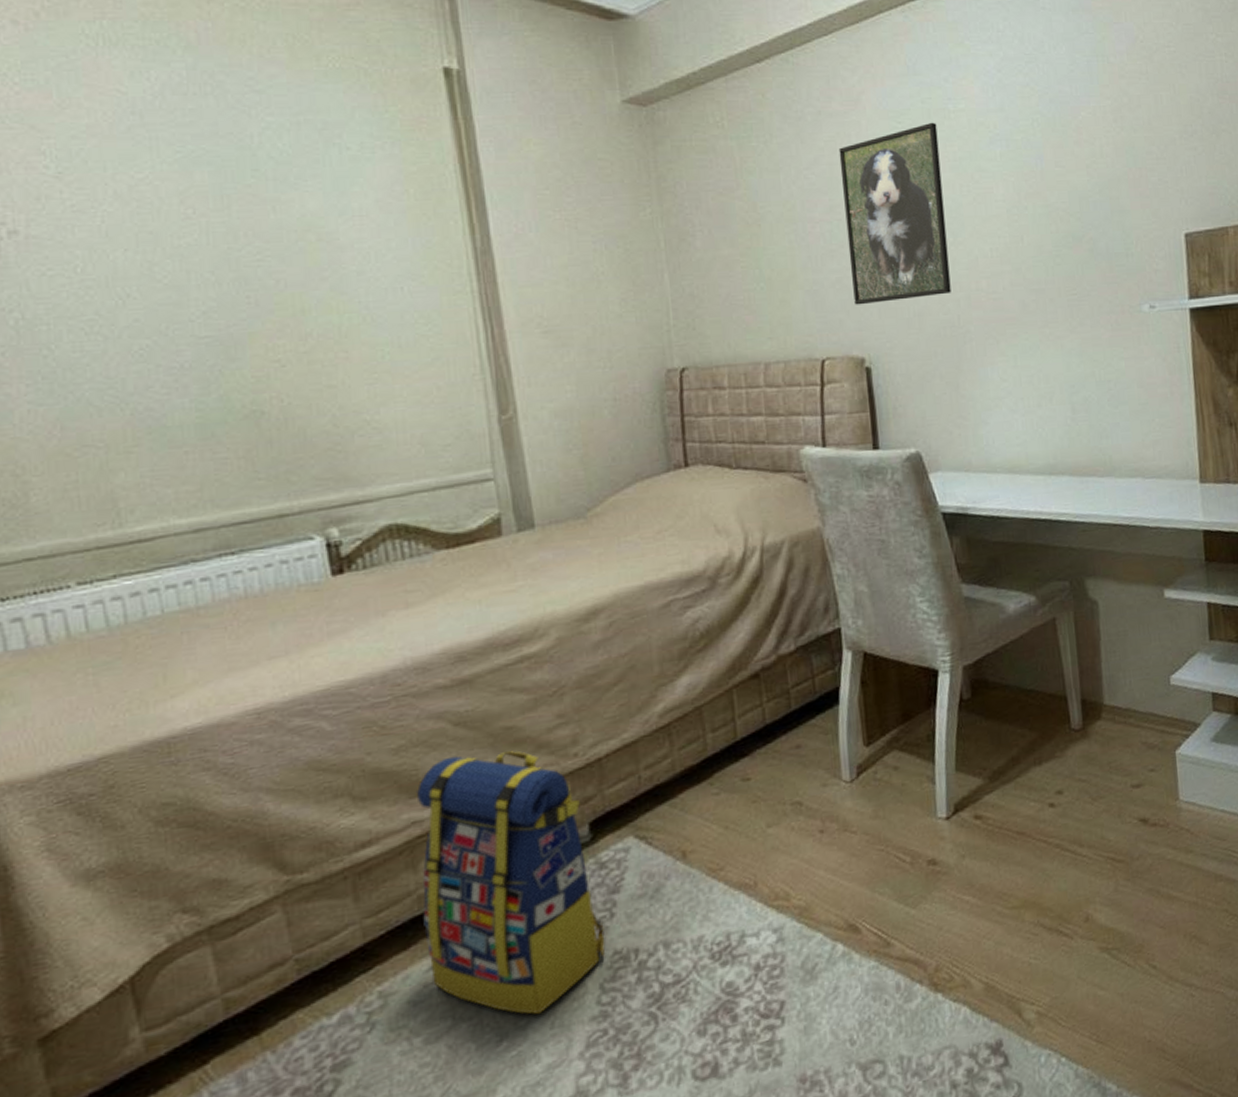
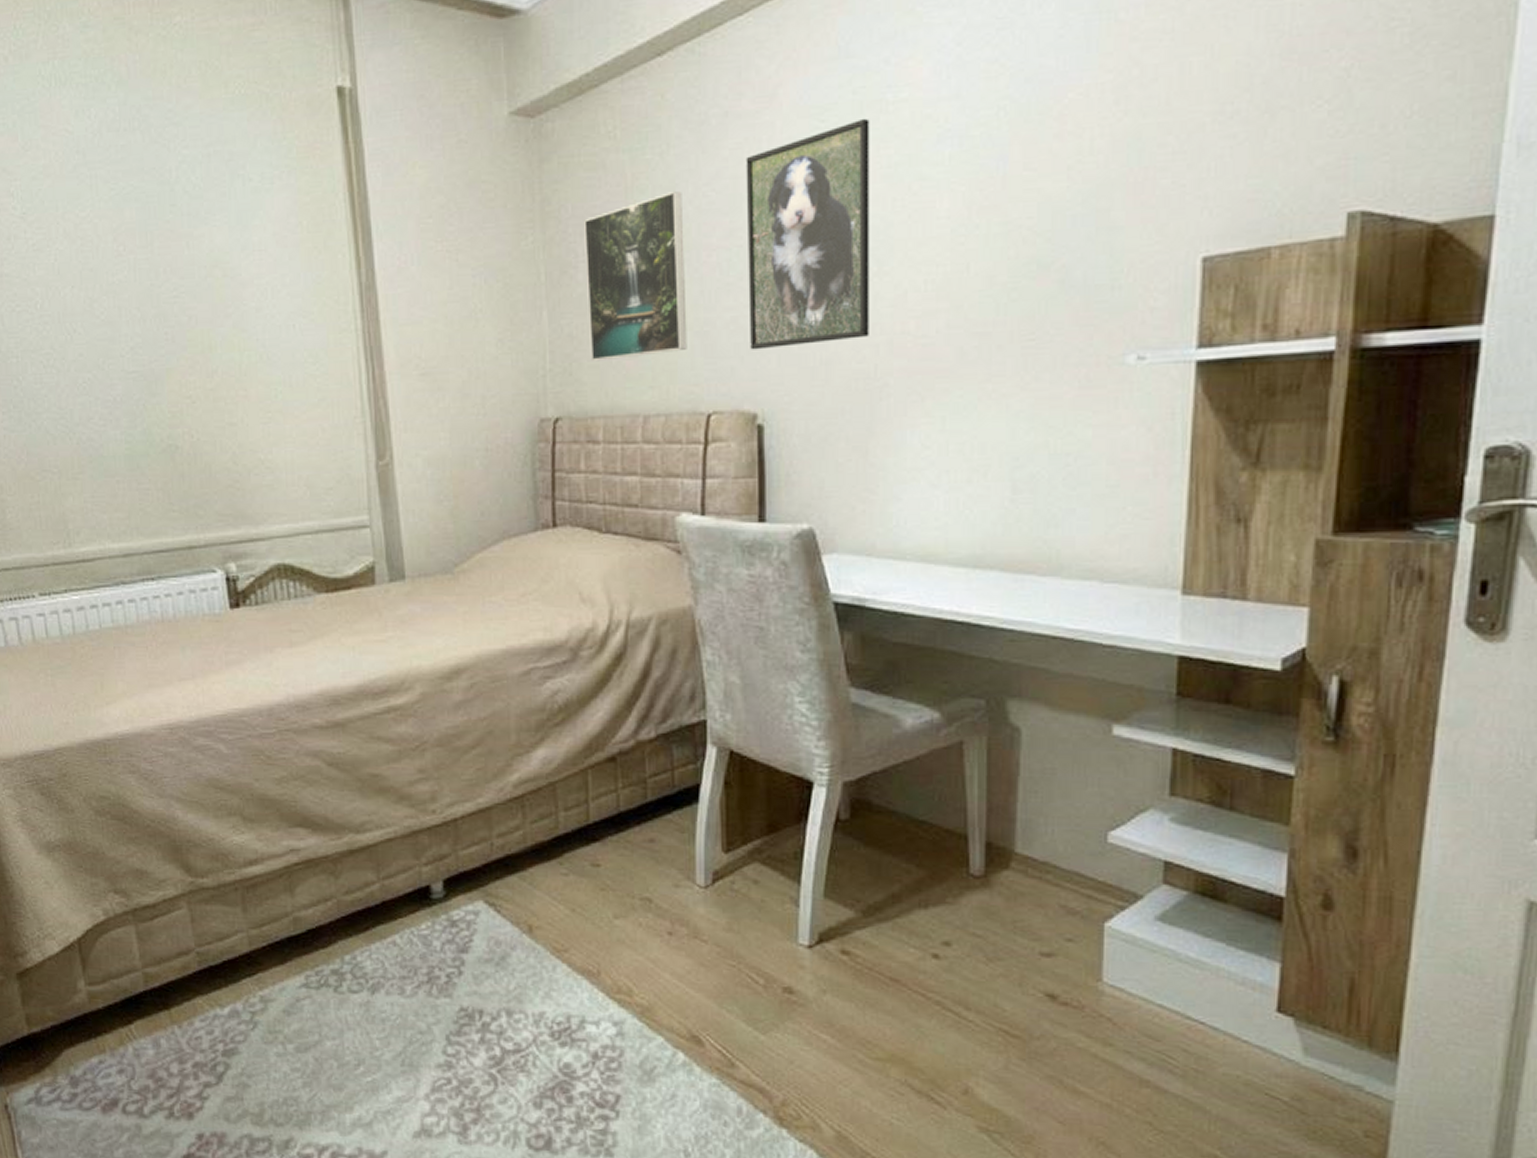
backpack: present [417,751,606,1015] -> none [295,794,453,1050]
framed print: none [699,174,800,317] -> present [584,191,687,362]

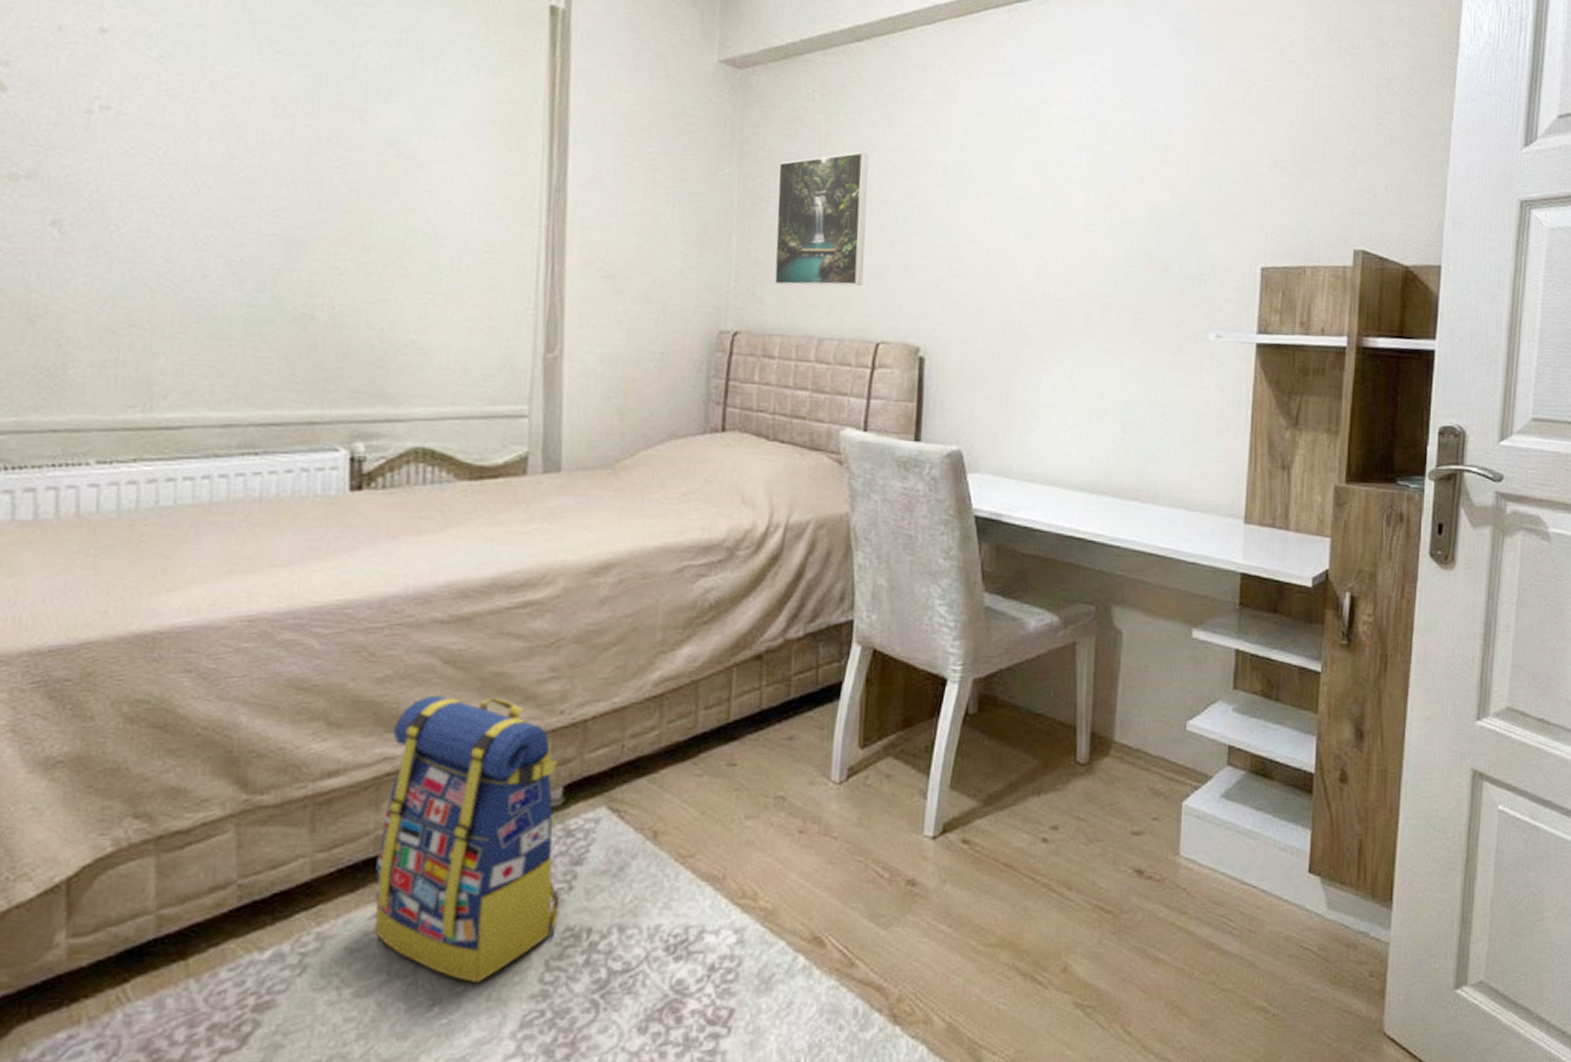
backpack: none [295,794,453,1050] -> present [374,695,560,984]
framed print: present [746,118,870,350] -> none [918,122,1026,295]

